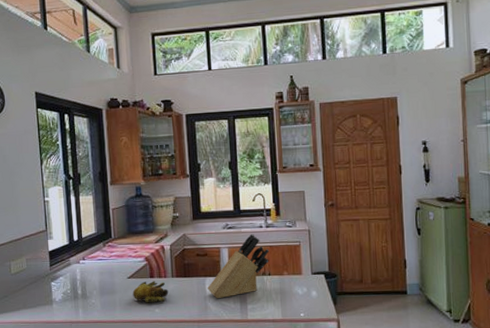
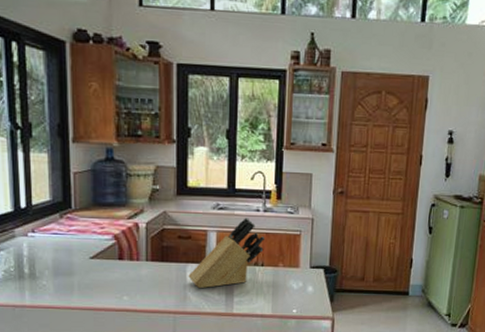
banana bunch: present [132,281,169,303] -> none [95,263,141,289]

